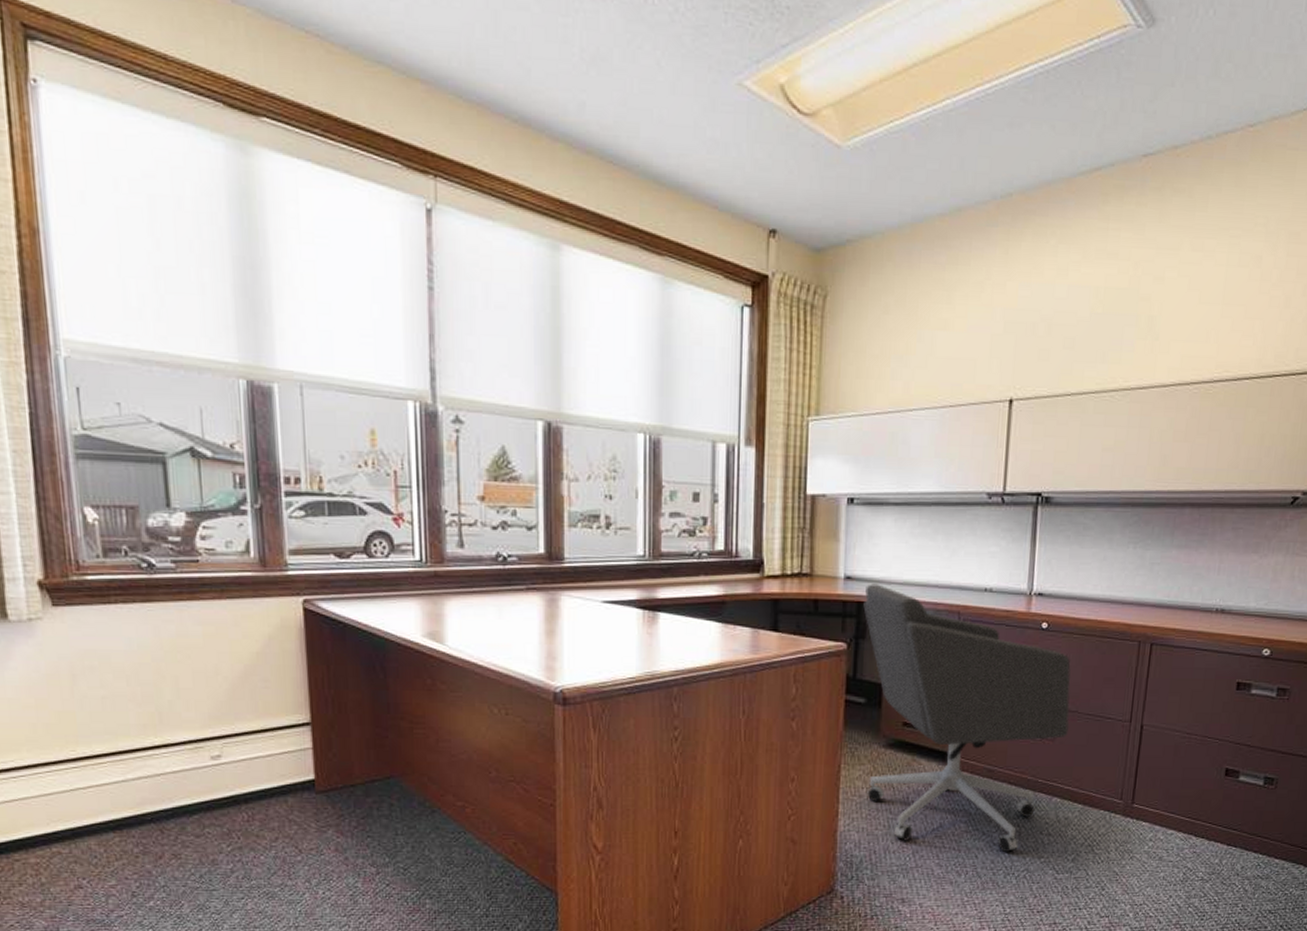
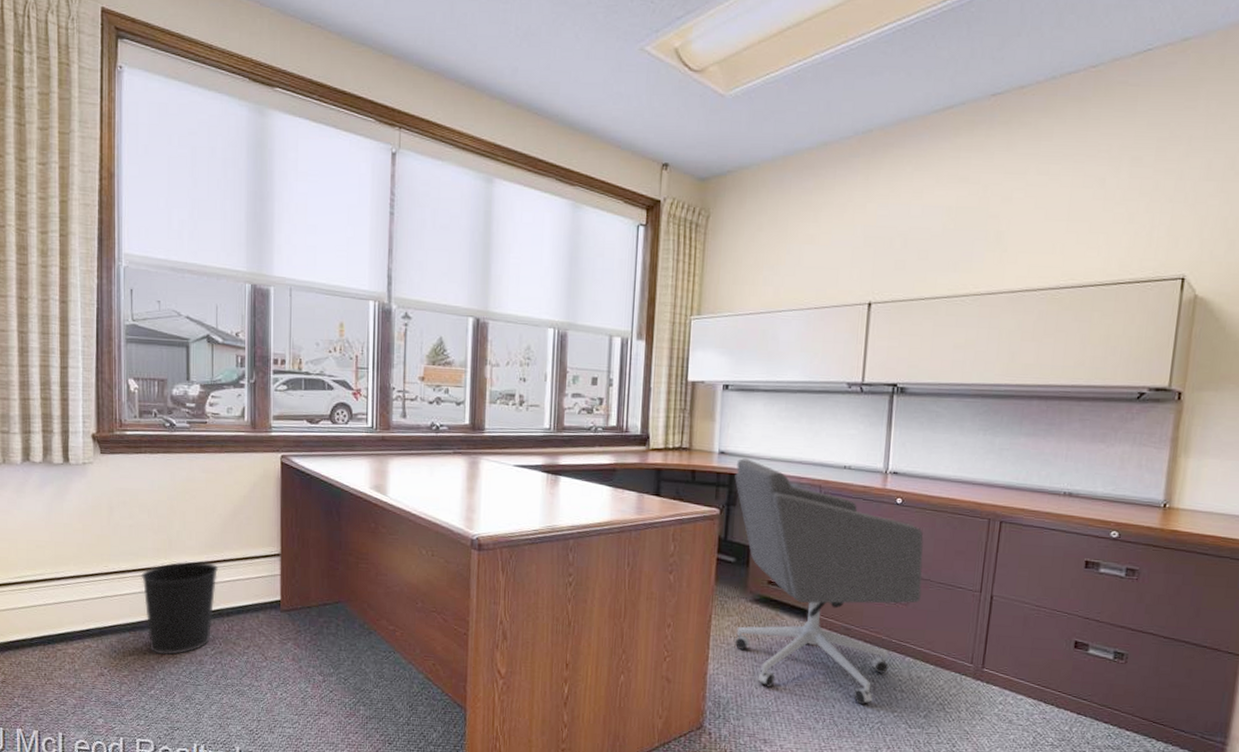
wastebasket: none [123,738,230,857] -> present [141,561,219,656]

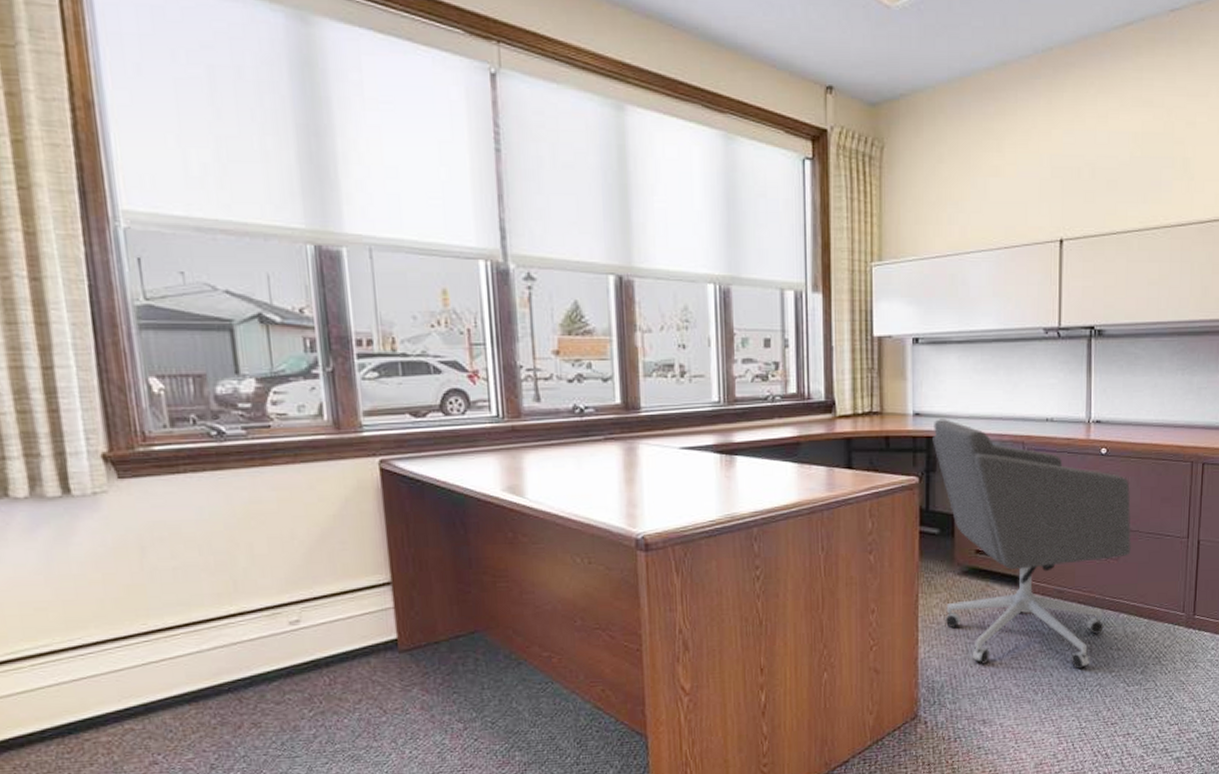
wastebasket: present [141,561,219,656] -> none [197,603,308,726]

